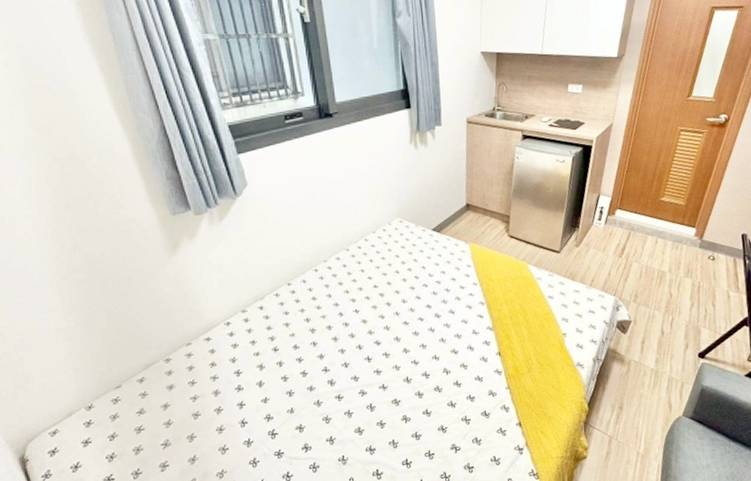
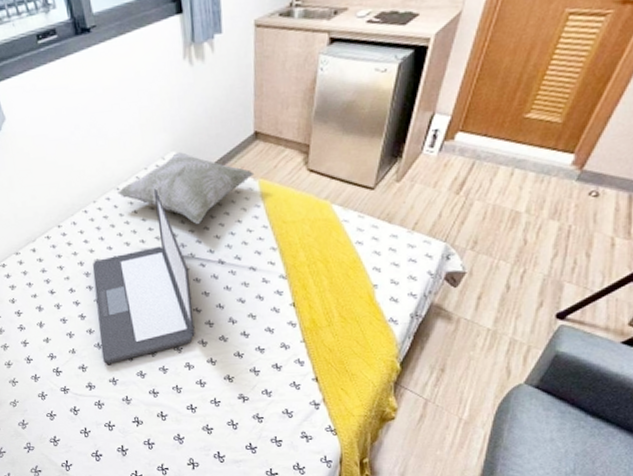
laptop: none [318,250,413,422] -> present [92,188,195,364]
decorative pillow: none [347,219,467,282] -> present [117,152,255,224]

